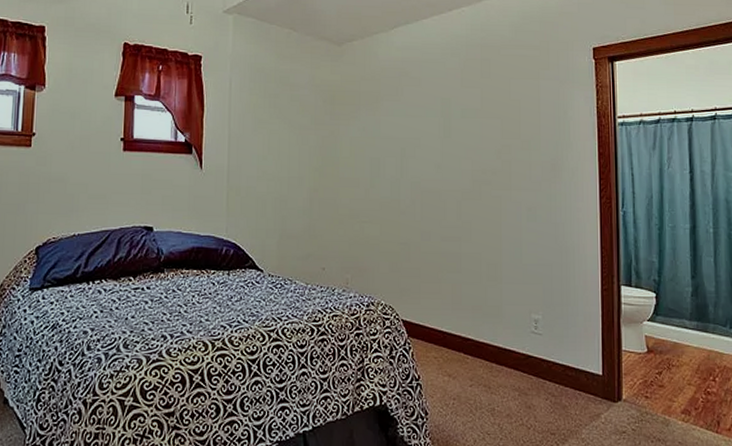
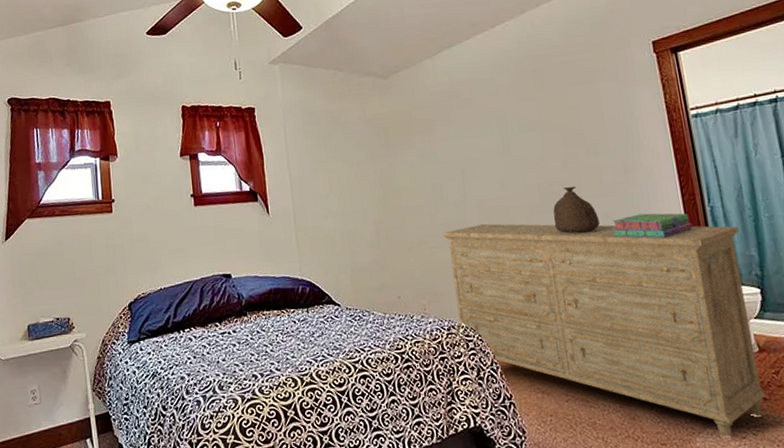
dresser: none [375,204,648,432] -> present [442,224,767,439]
bag: none [481,176,523,224] -> present [553,186,600,234]
stack of books: none [533,211,606,237] -> present [611,213,693,239]

